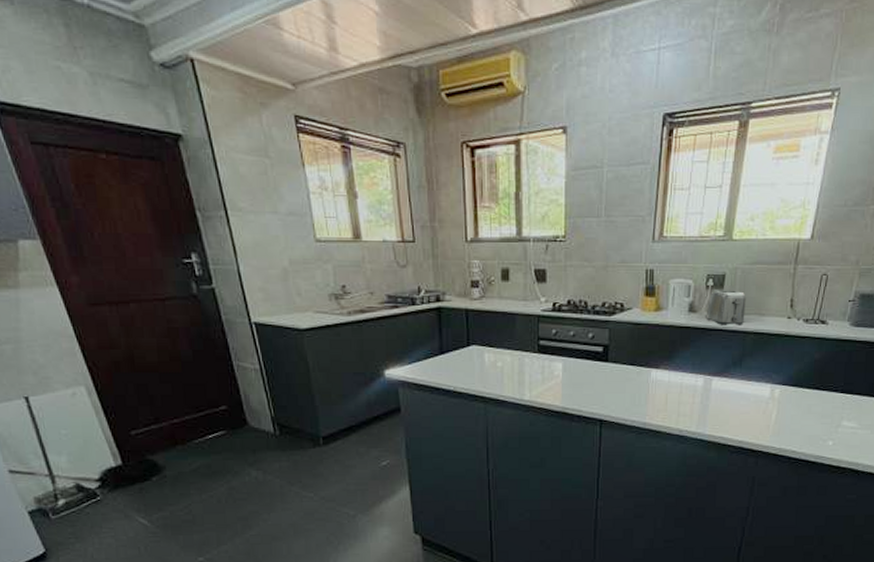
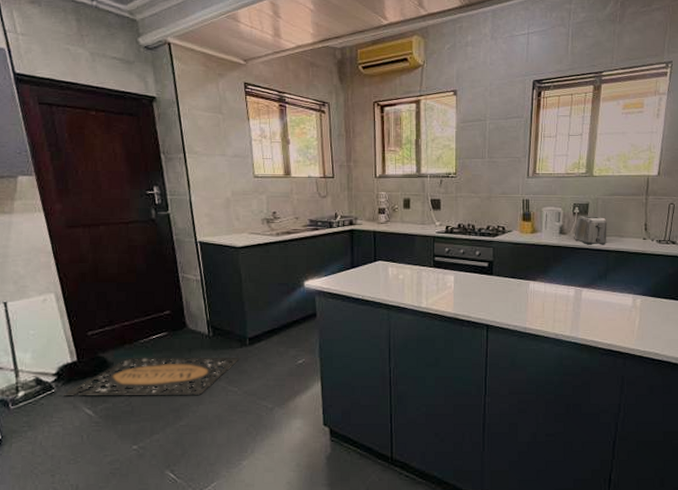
doormat: none [111,459,313,503] -> present [64,357,240,395]

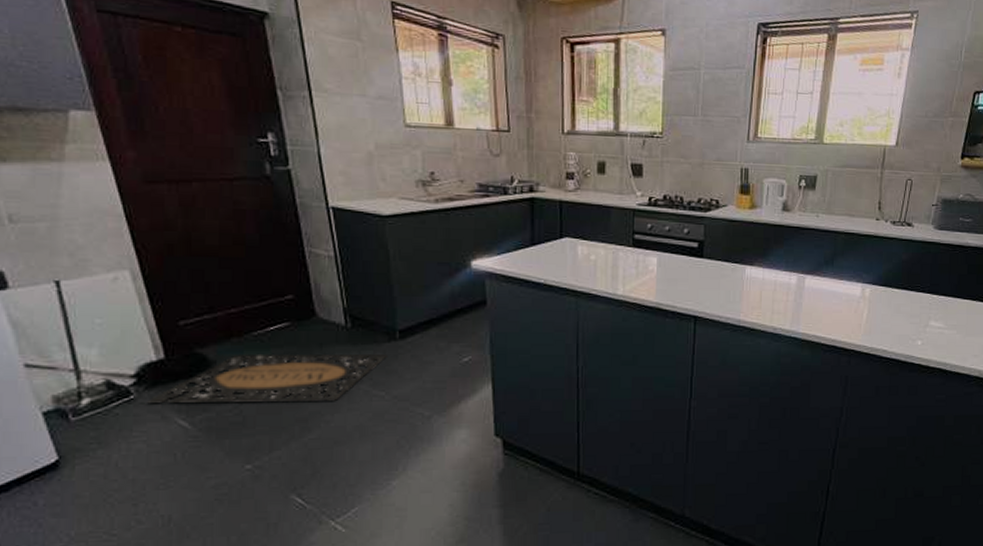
toaster: present [574,216,607,246] -> none [798,190,837,226]

